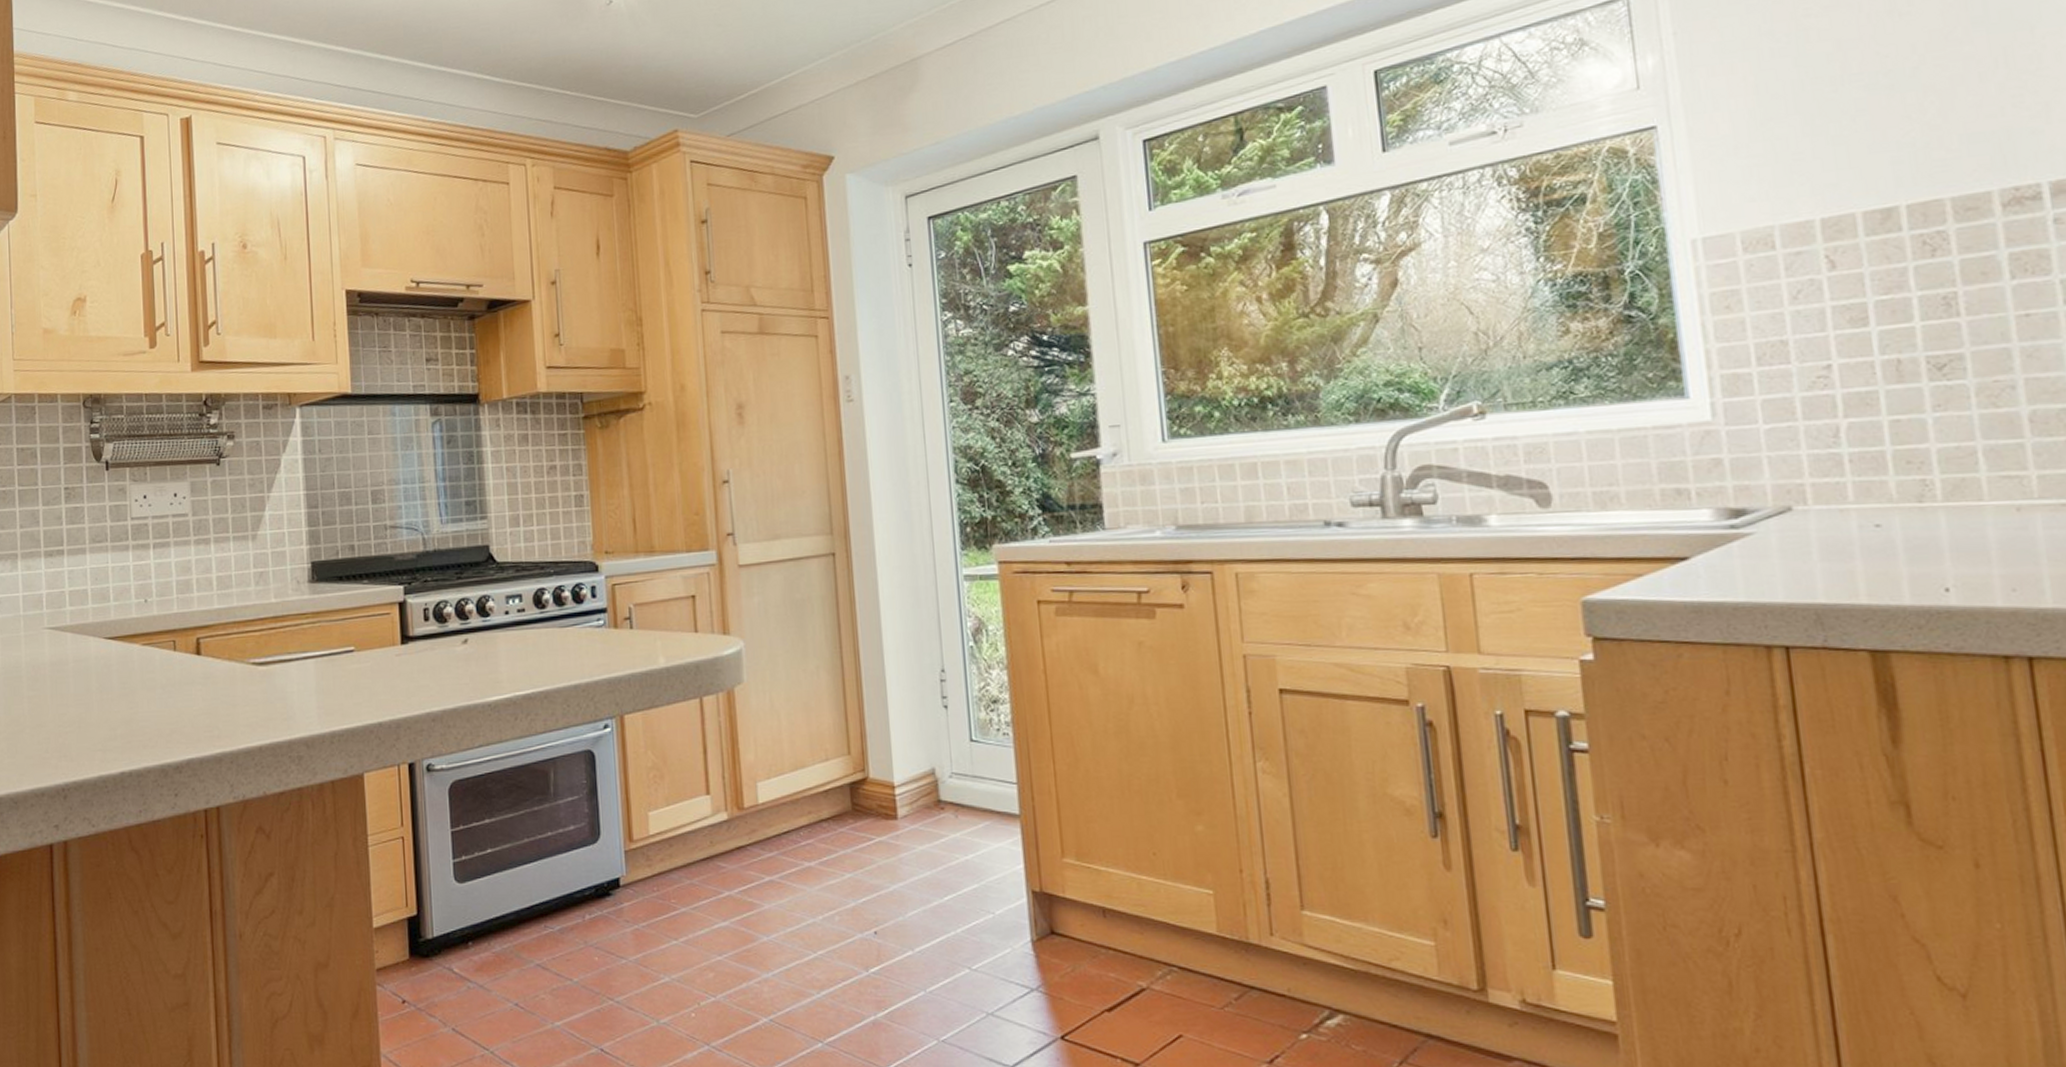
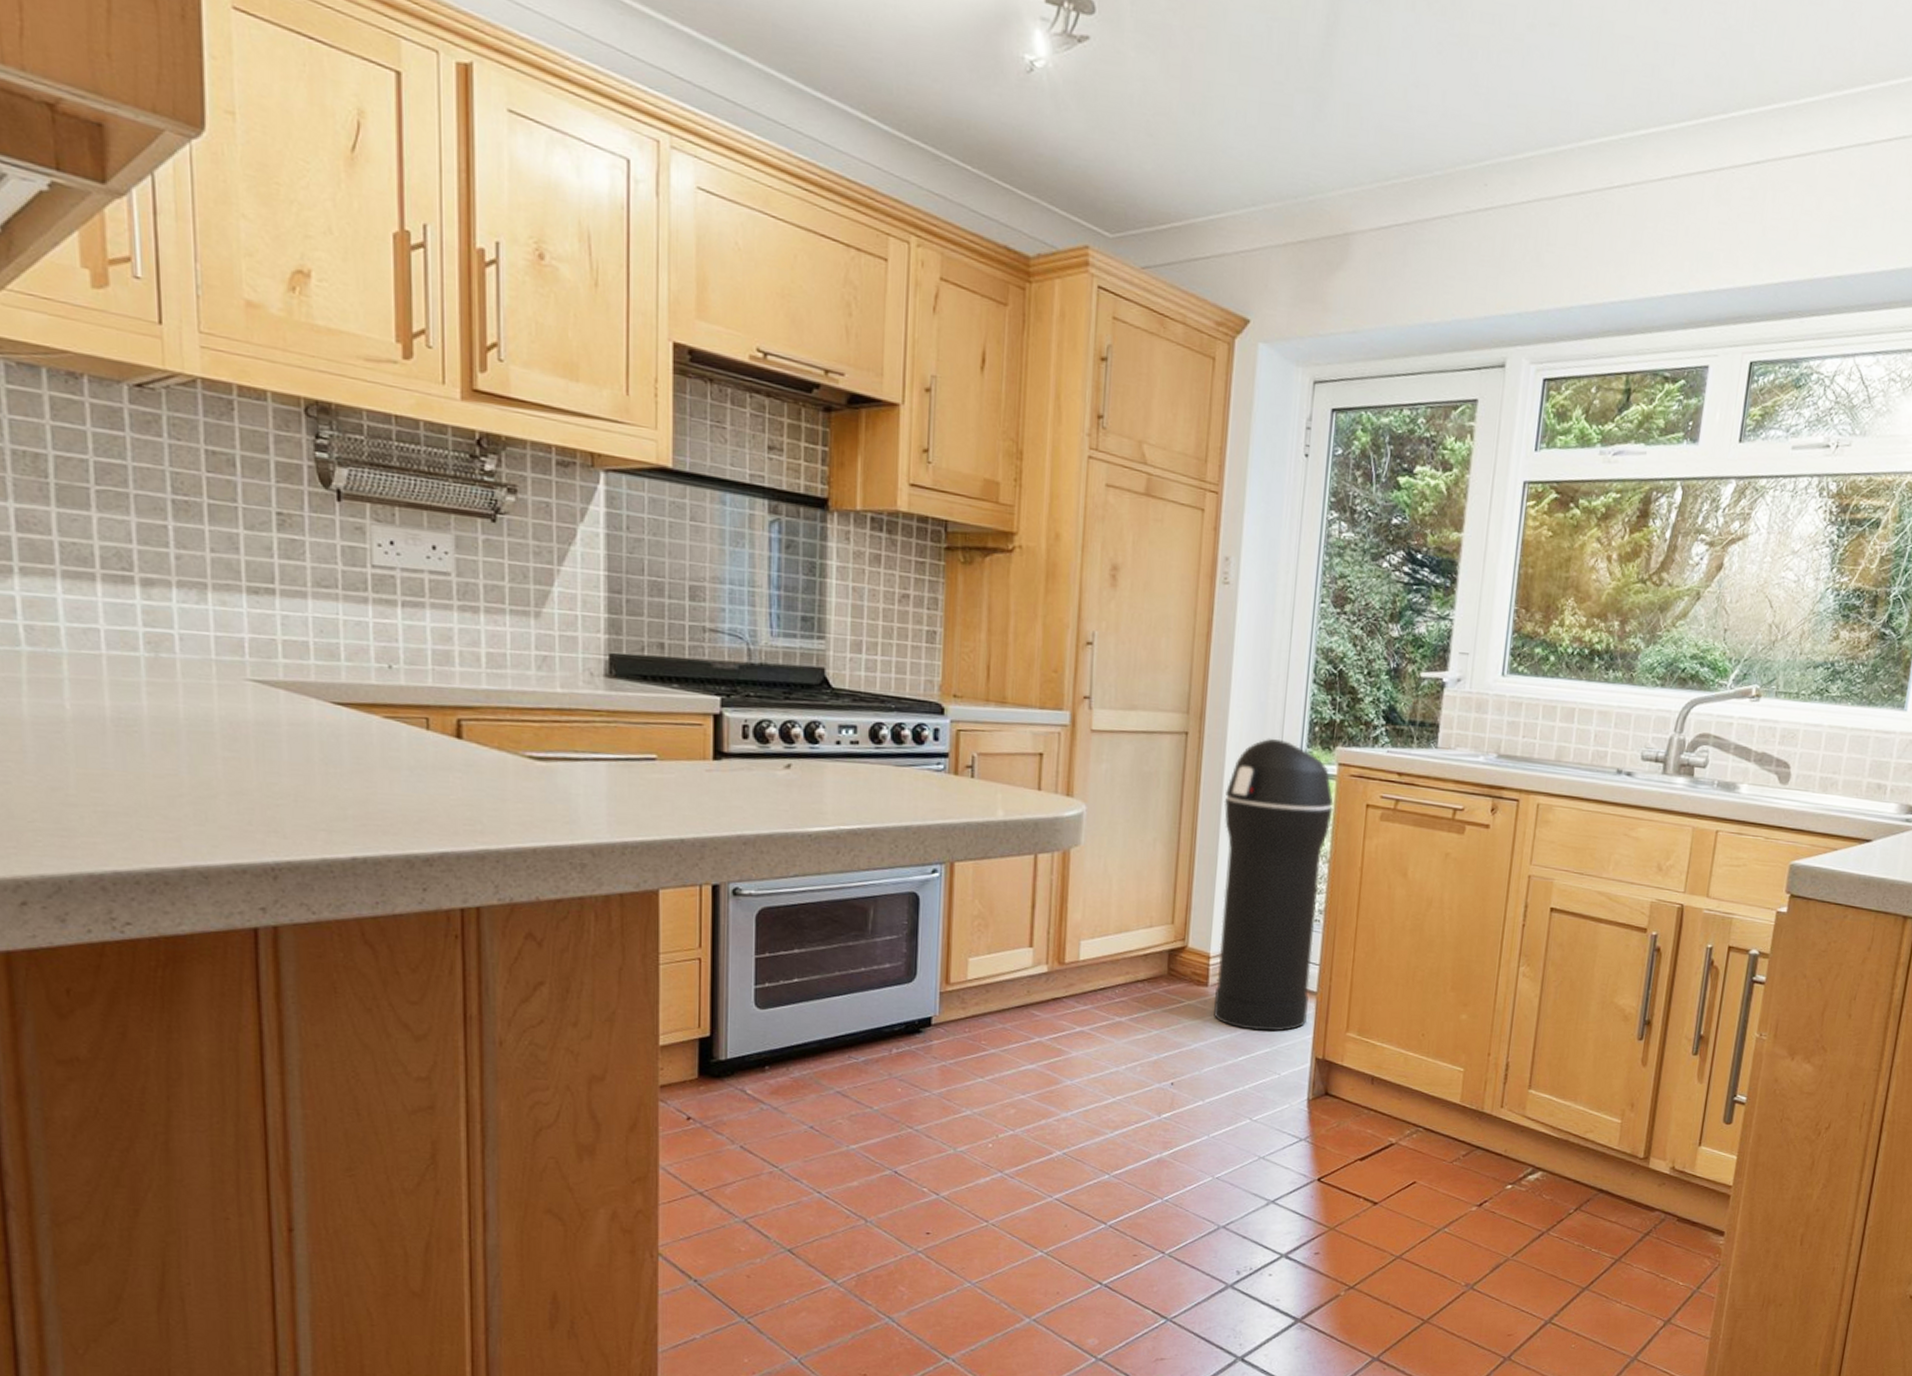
trash can: none [883,546,1014,865] -> present [1214,738,1334,1032]

